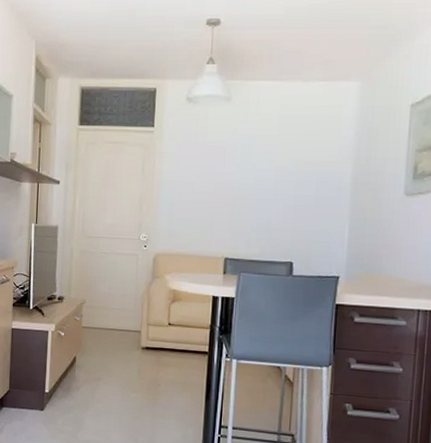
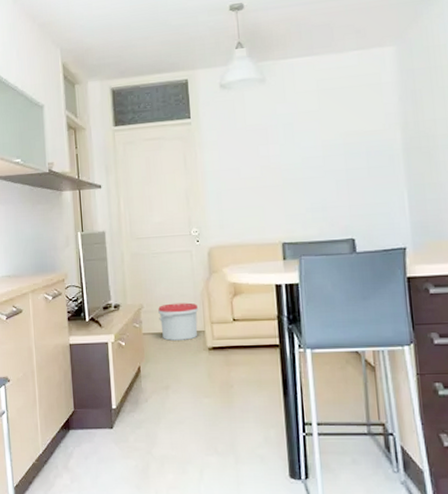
bucket: none [99,302,138,338] -> present [158,302,199,341]

